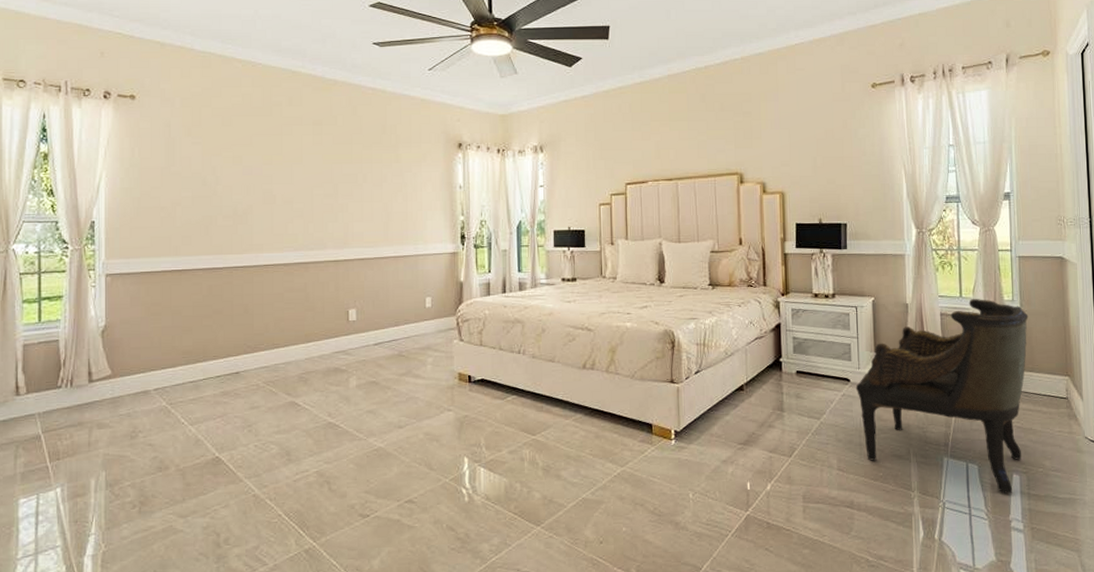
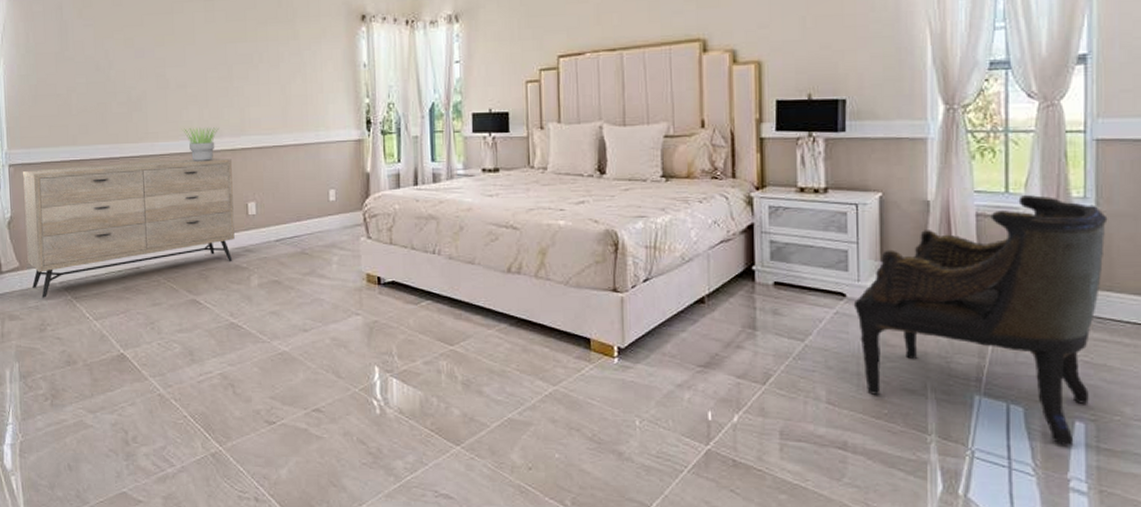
dresser: none [119,268,335,405] -> present [22,158,235,298]
potted plant: none [287,240,324,271] -> present [182,127,220,161]

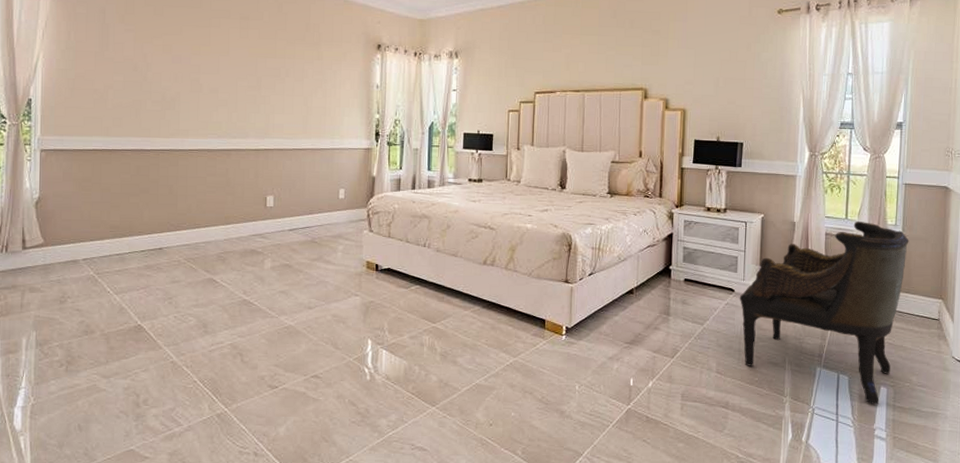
dresser: present [22,158,235,298] -> none [53,155,255,273]
potted plant: present [182,127,220,161] -> none [212,128,246,158]

